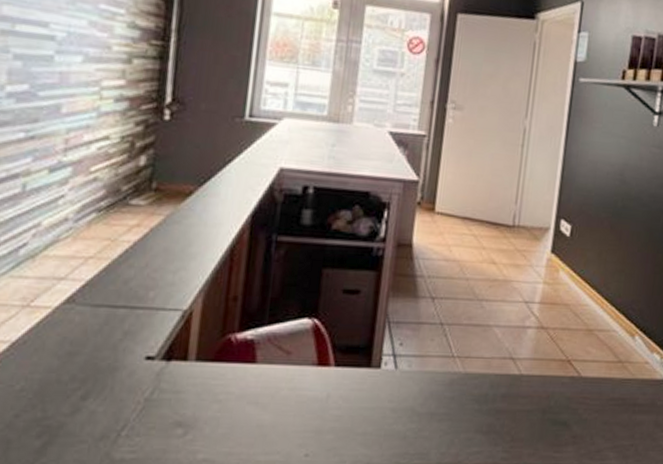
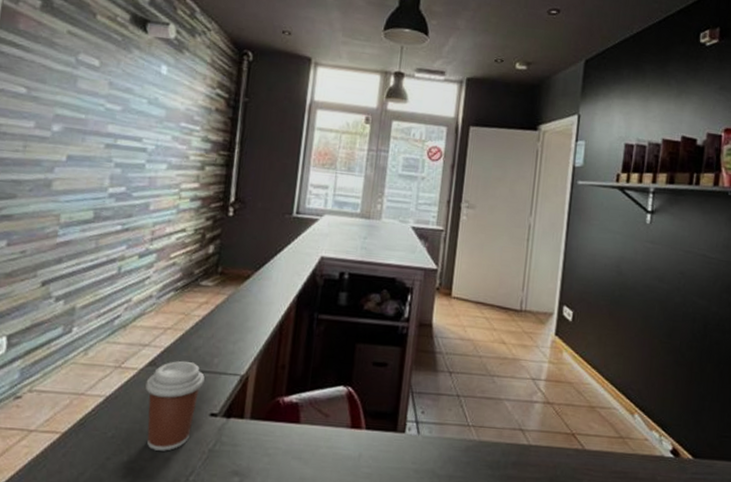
coffee cup: none [62,295,138,403] -> present [145,360,205,451]

